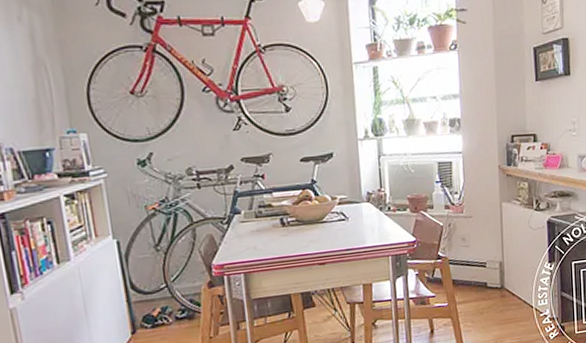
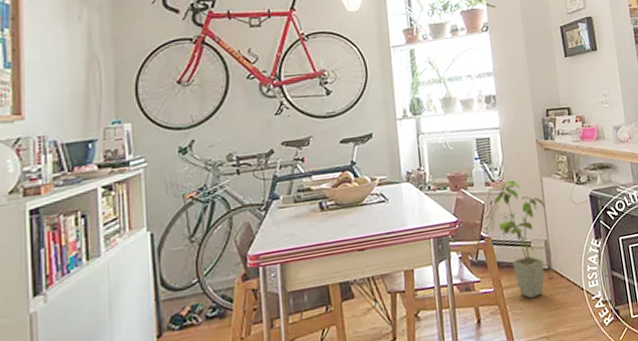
house plant: none [446,204,502,313] -> present [487,180,545,298]

